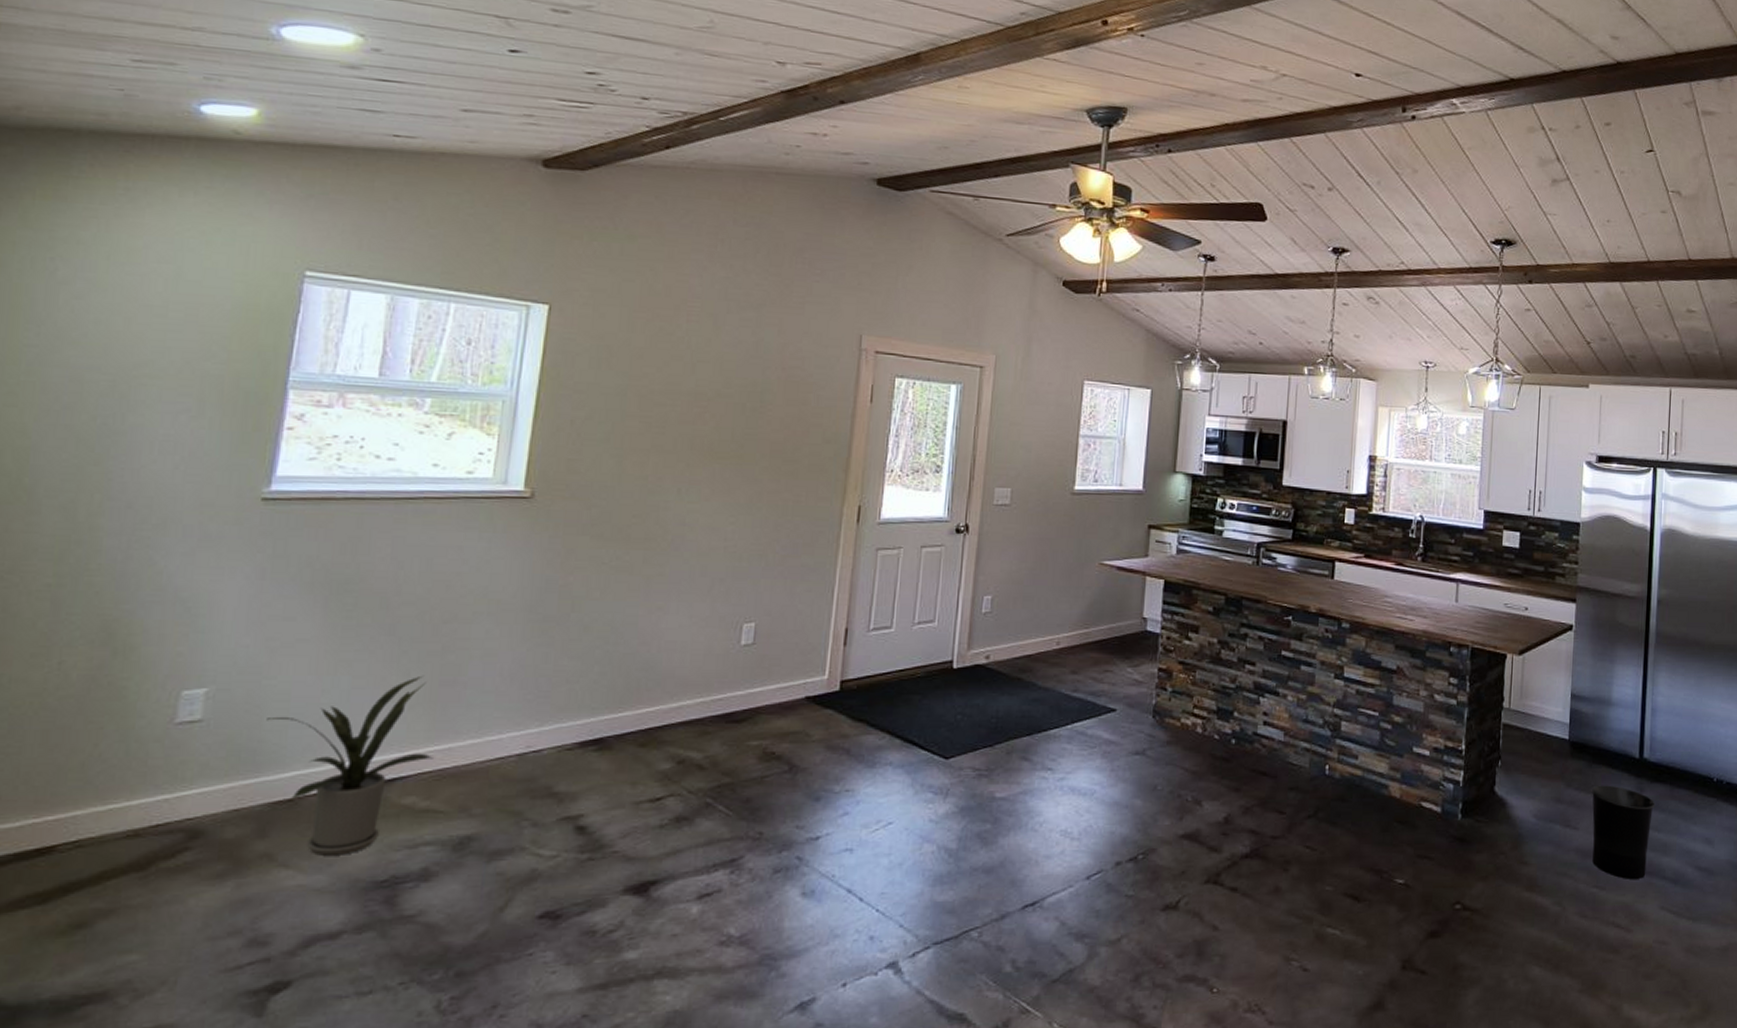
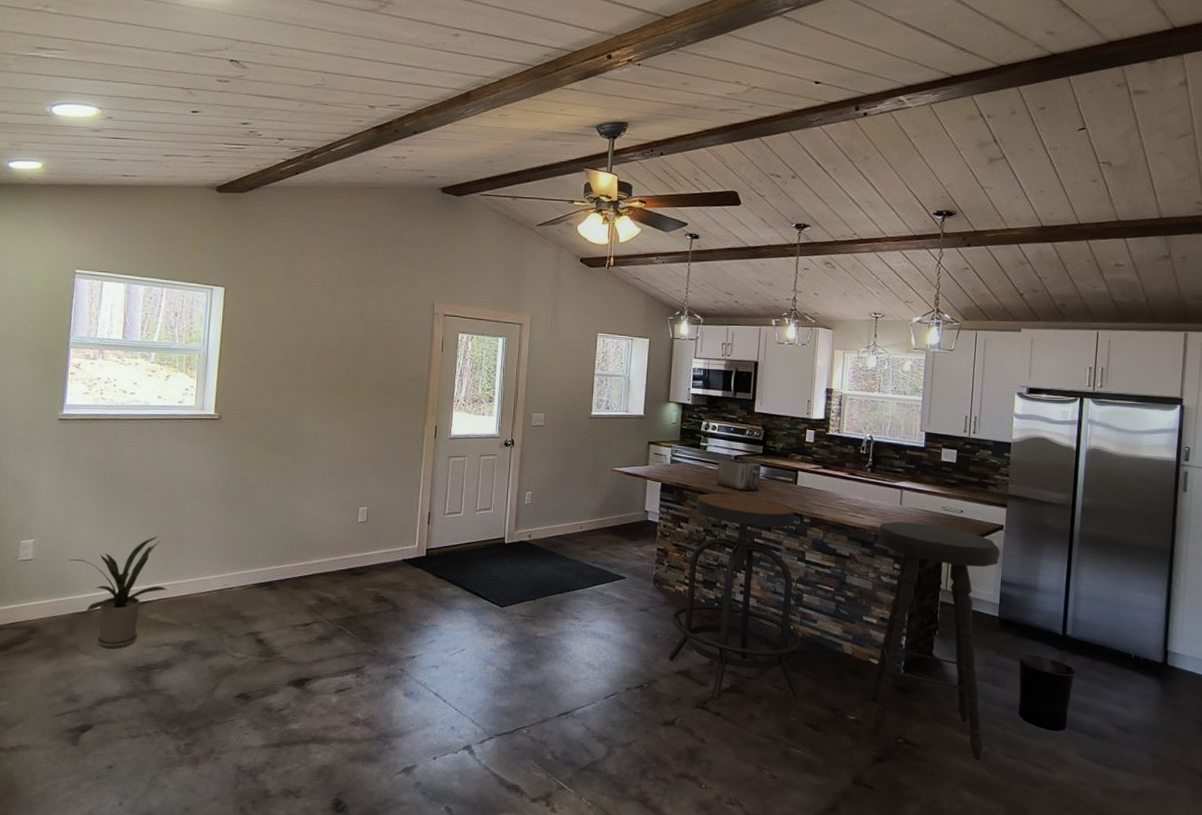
bar stool: none [1171,593,1340,870] -> present [668,493,802,700]
toaster: none [1234,547,1291,590] -> present [716,458,762,492]
music stool: none [1422,623,1570,923] -> present [870,521,1001,759]

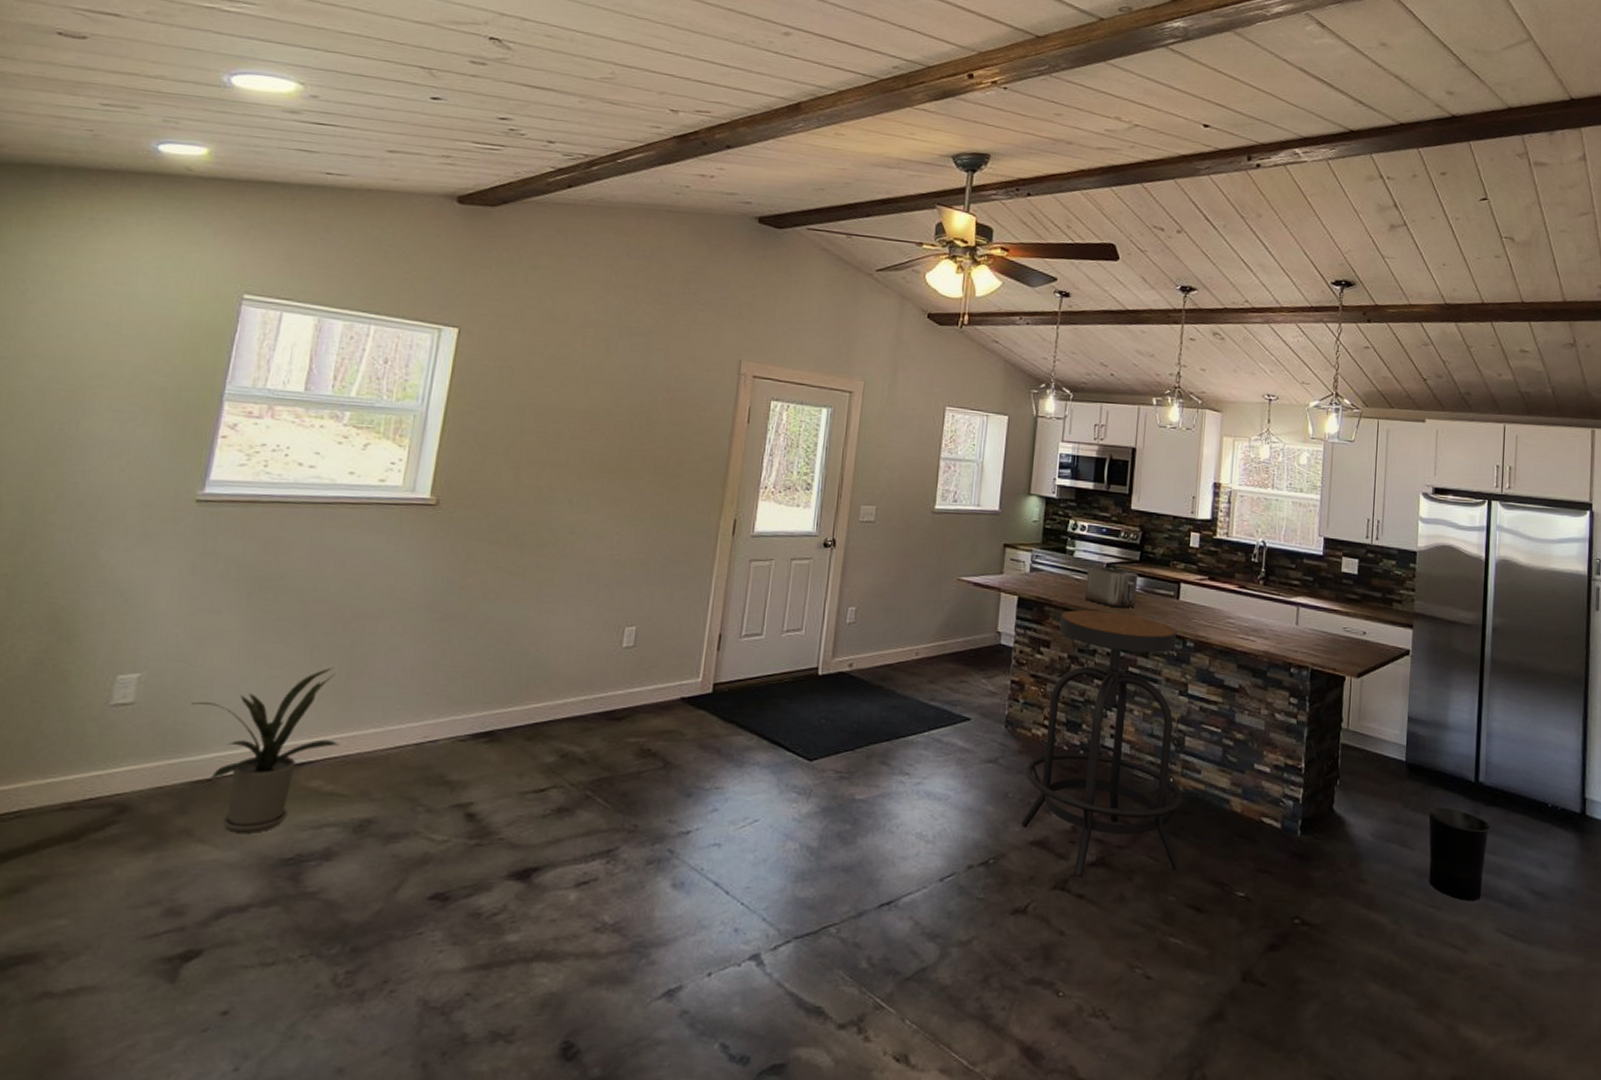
music stool: present [870,521,1001,759] -> none [1262,645,1407,941]

